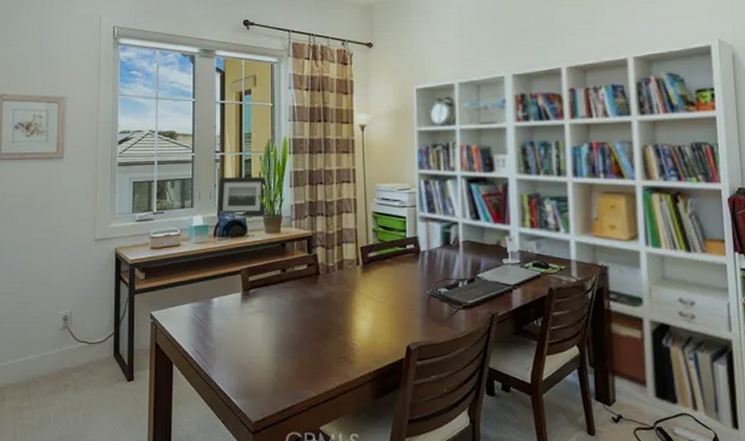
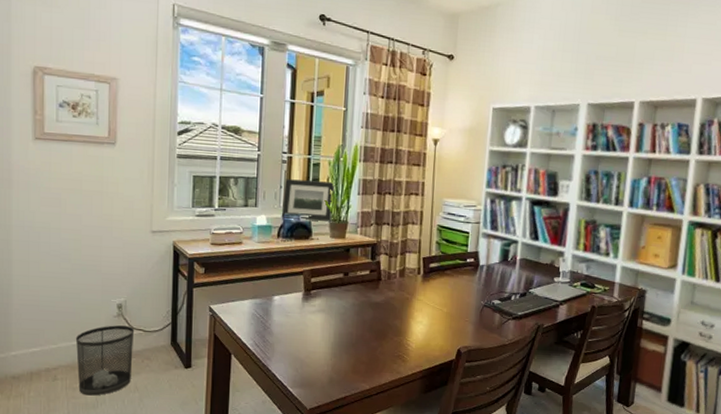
waste bin: none [23,338,79,416] -> present [75,325,135,396]

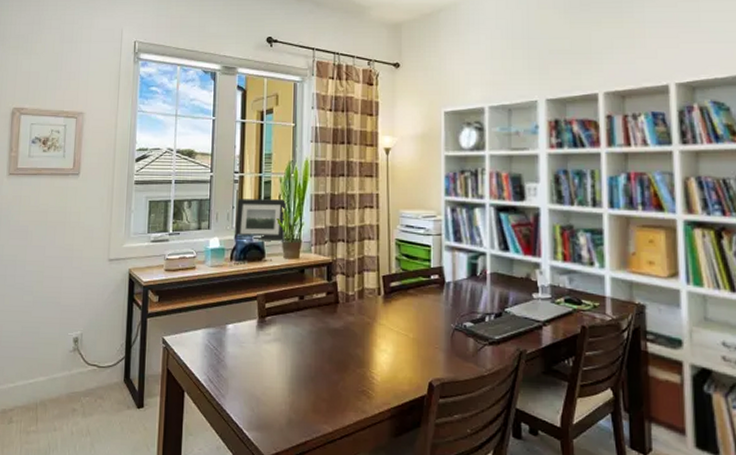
waste bin: present [75,325,135,396] -> none [32,361,89,441]

